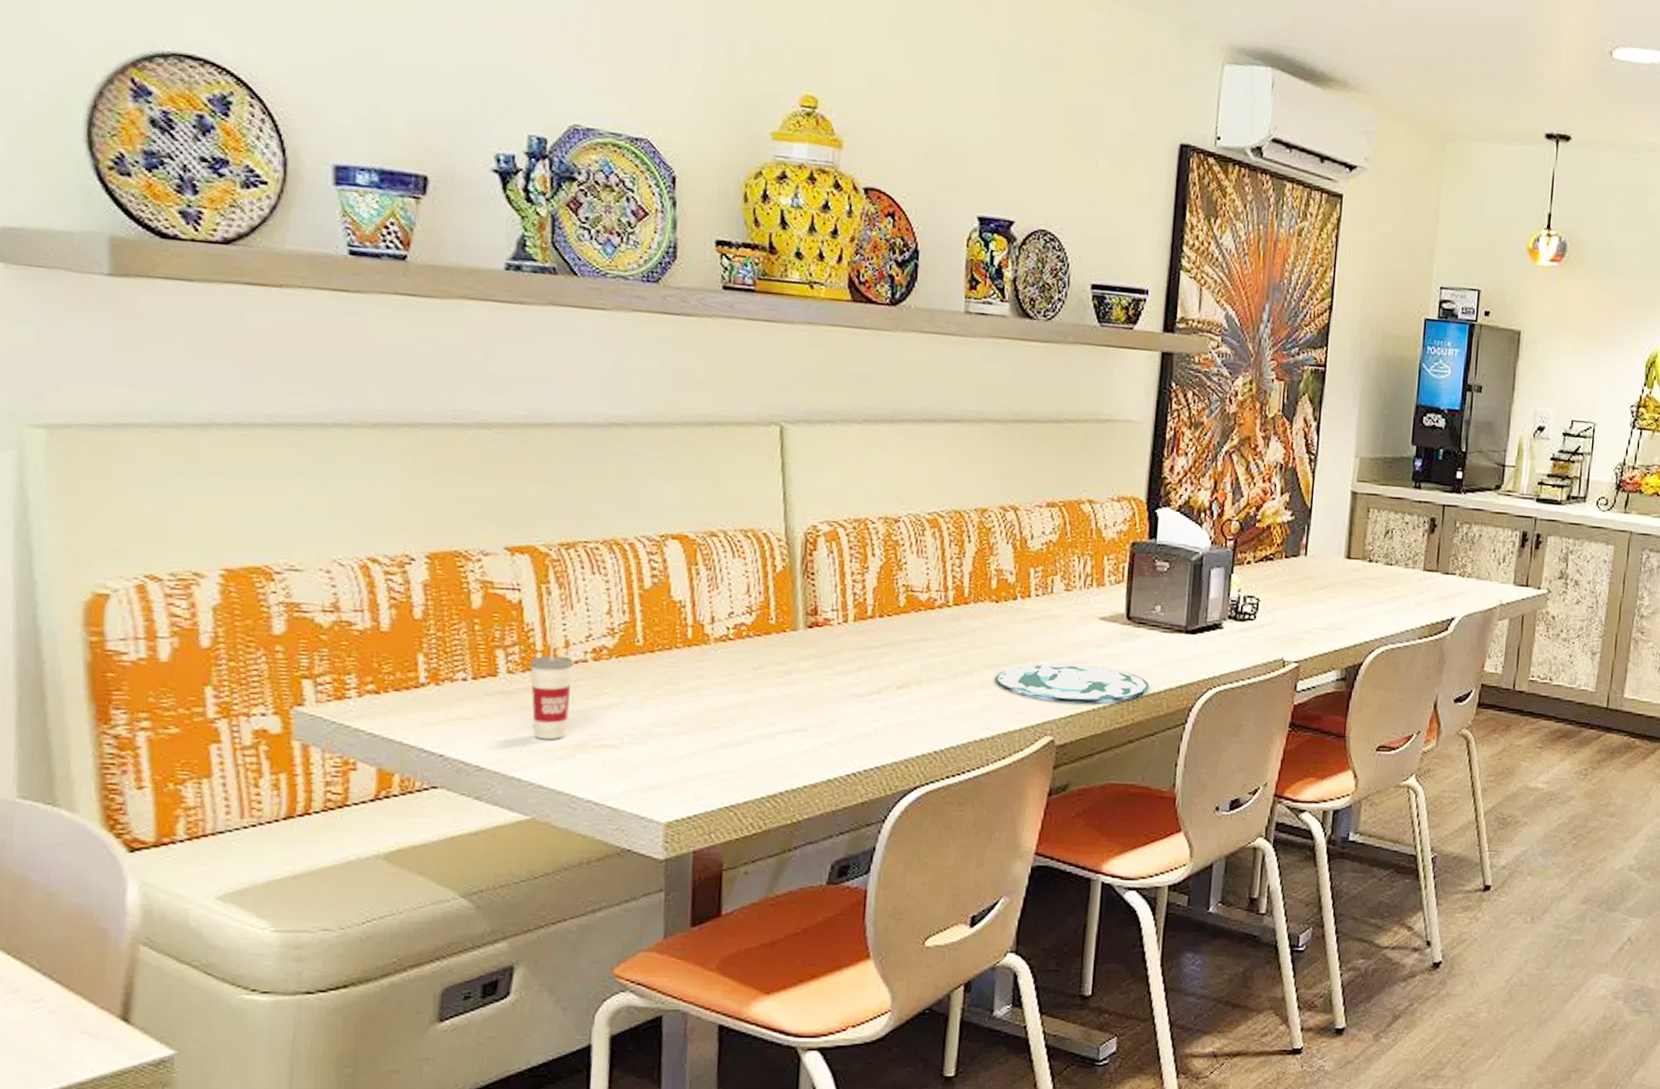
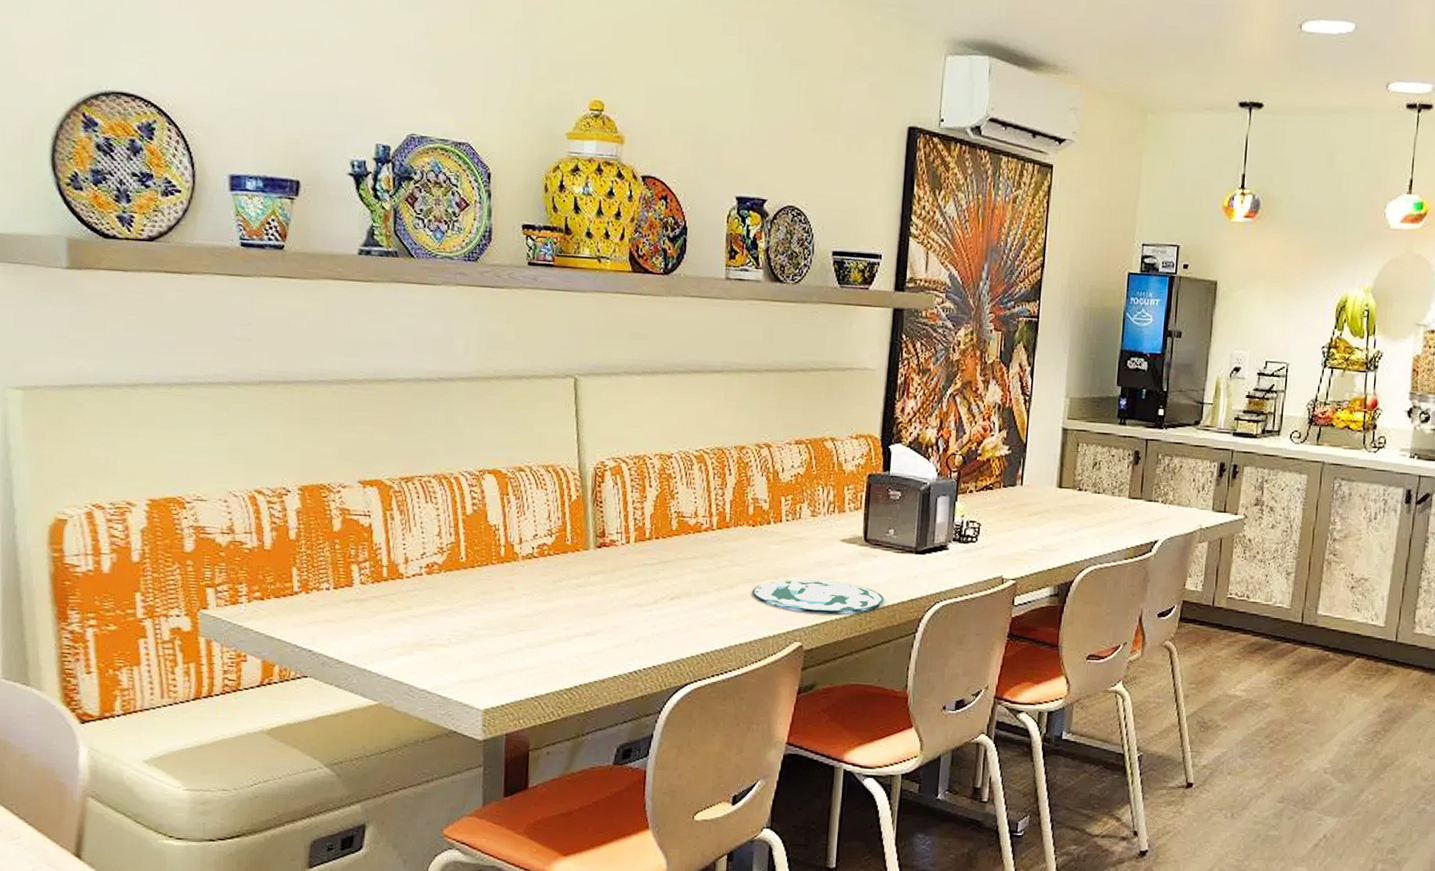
cup: present [529,634,573,740] -> none [377,552,411,639]

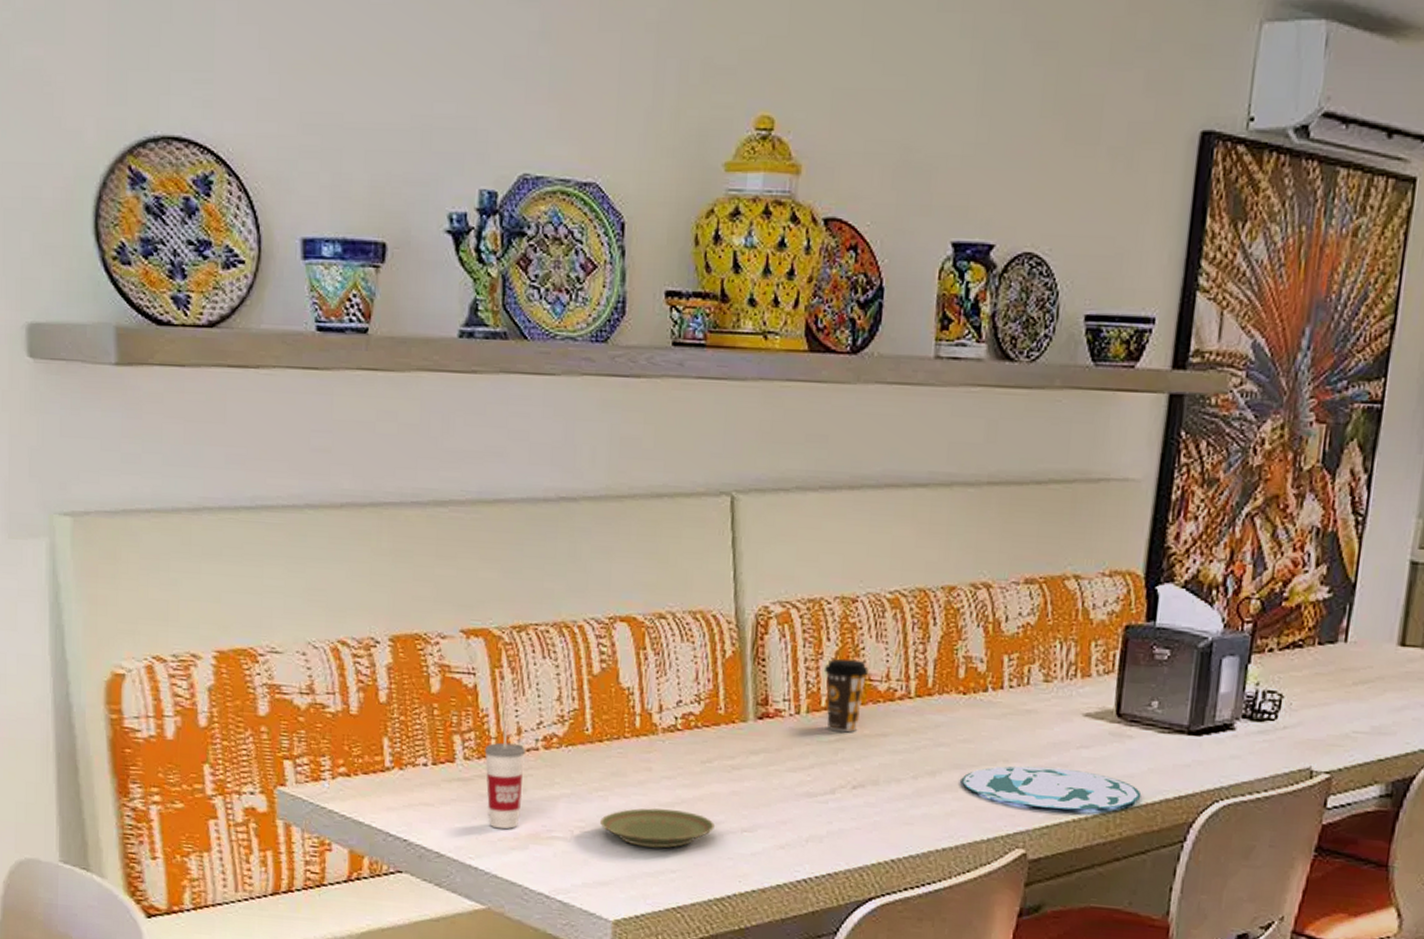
cup: none [377,552,411,639] -> present [484,720,525,830]
plate: none [472,619,564,650] -> present [600,808,714,848]
coffee cup: none [647,500,682,557] -> present [823,658,869,733]

